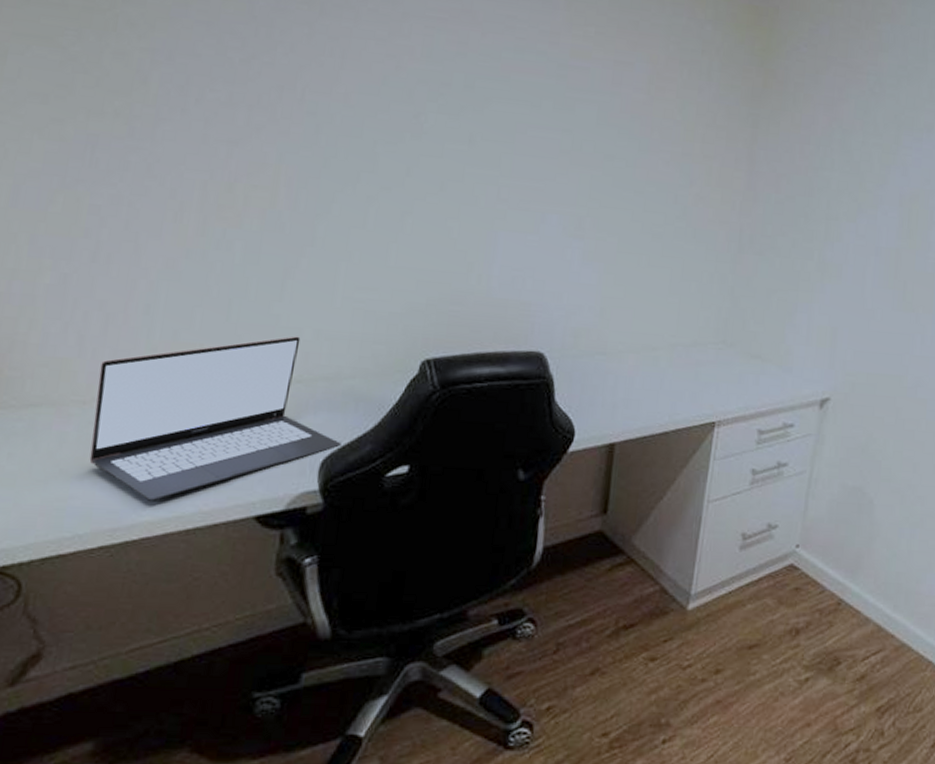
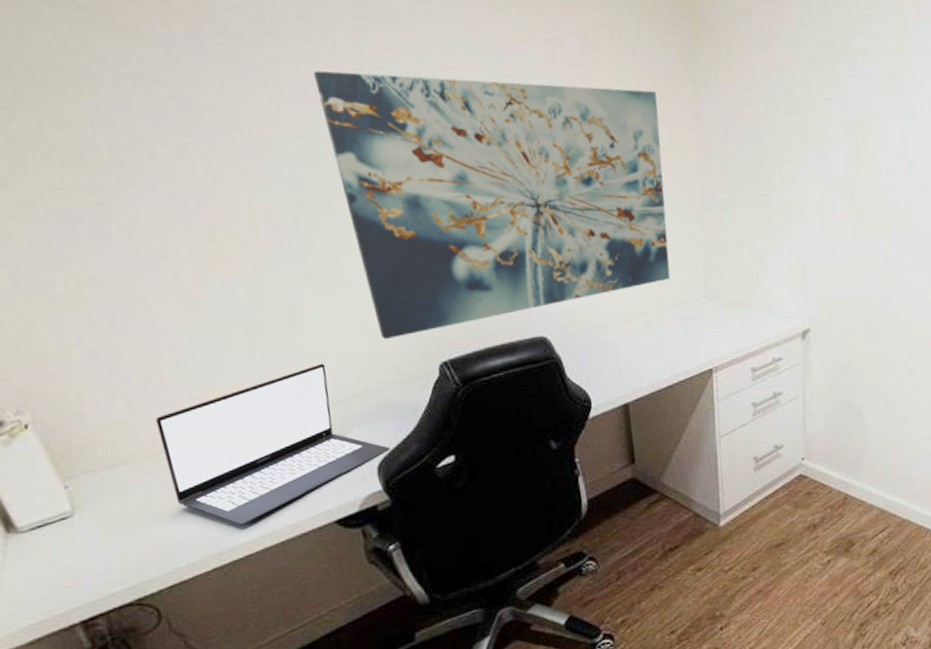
wall art: none [368,50,715,324] -> present [314,70,670,339]

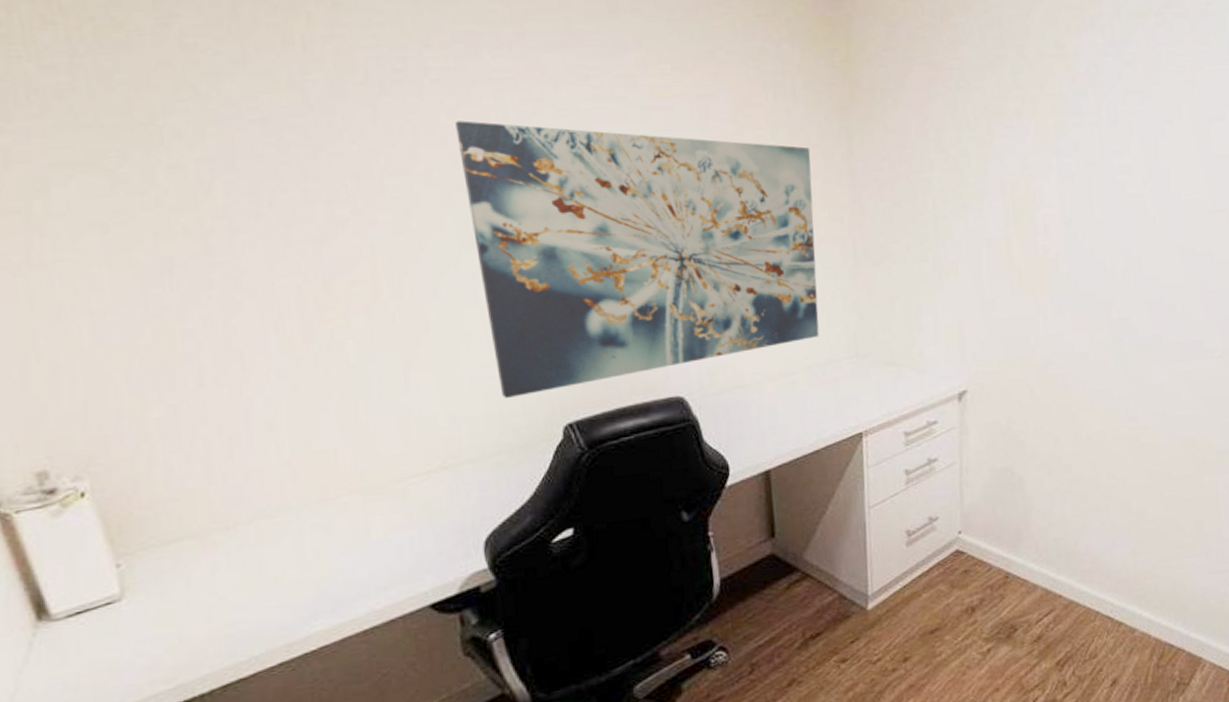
laptop: present [155,363,390,525] -> none [235,424,501,611]

